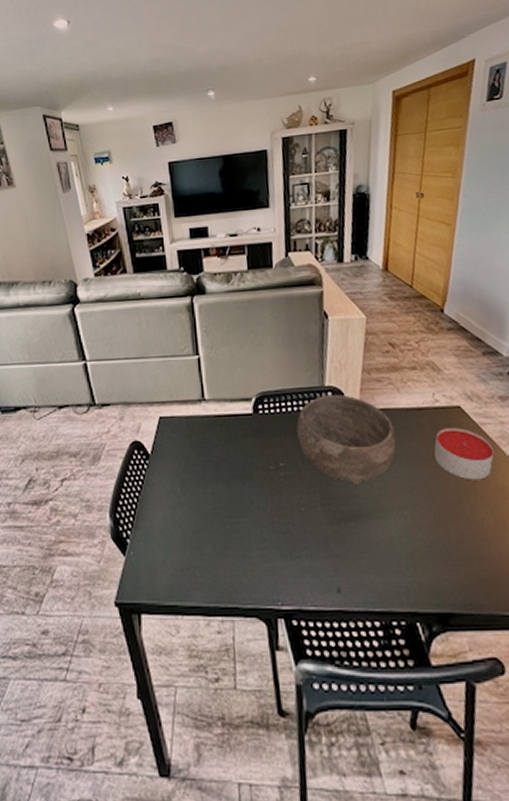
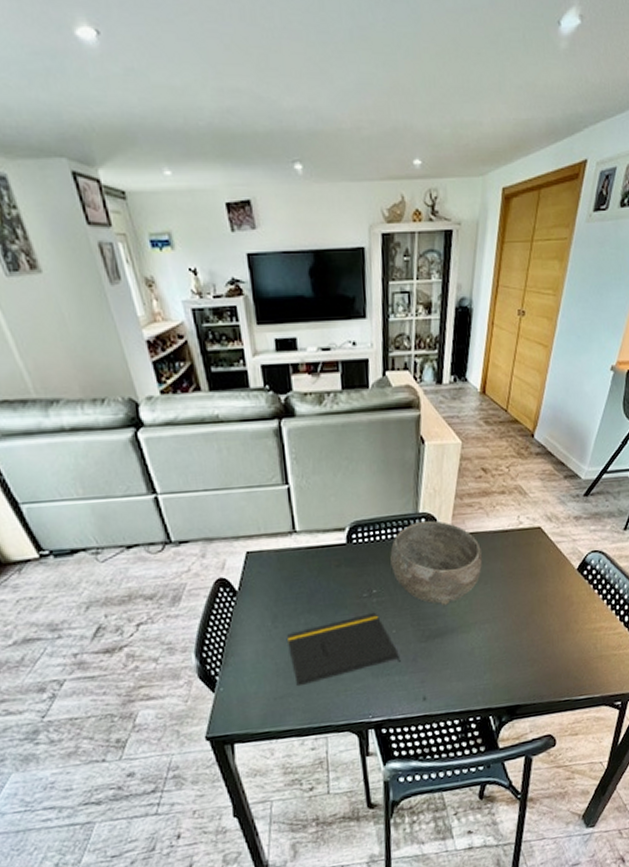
notepad: none [195,488,311,560] -> present [287,613,401,687]
candle: present [434,428,494,480] -> none [515,546,565,593]

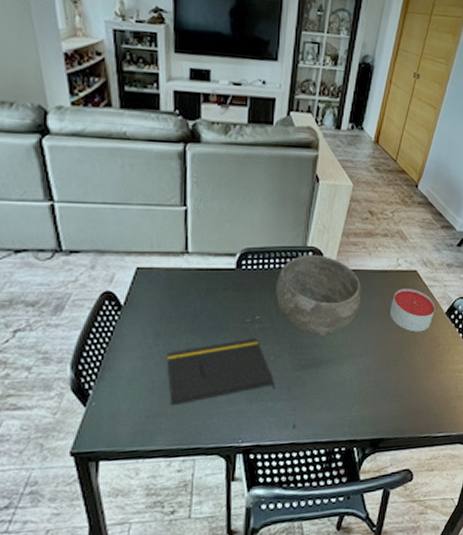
candle: none [515,546,565,593] -> present [390,289,435,332]

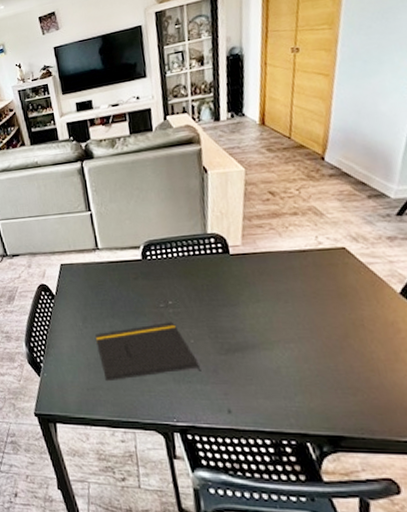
bowl: present [276,255,362,336] -> none [182,240,281,321]
candle: present [390,289,435,332] -> none [319,267,384,316]

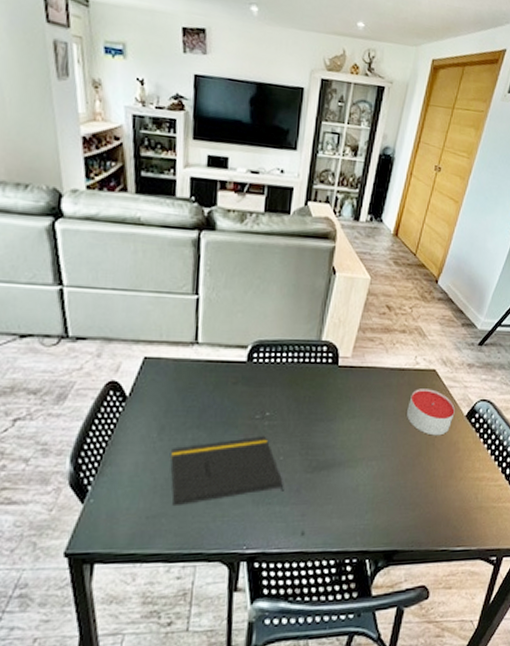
candle: none [319,267,384,316] -> present [407,389,455,436]

